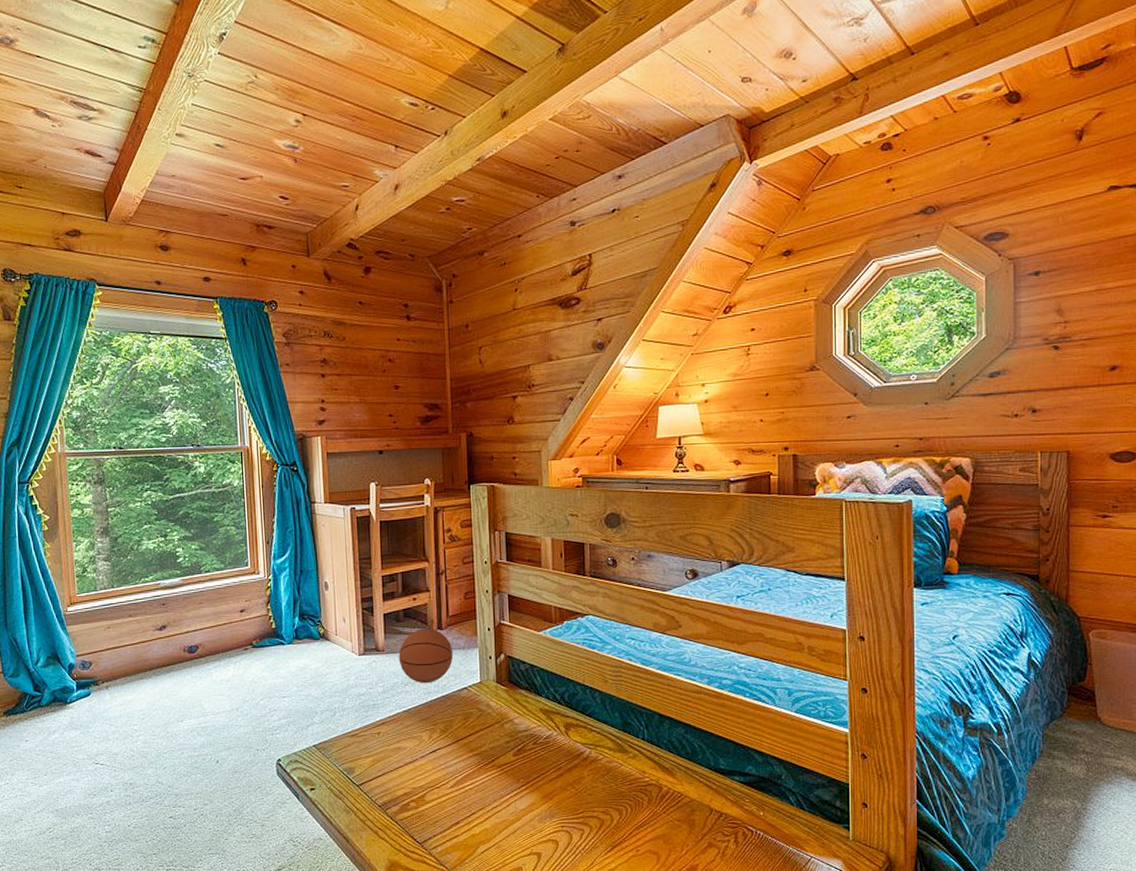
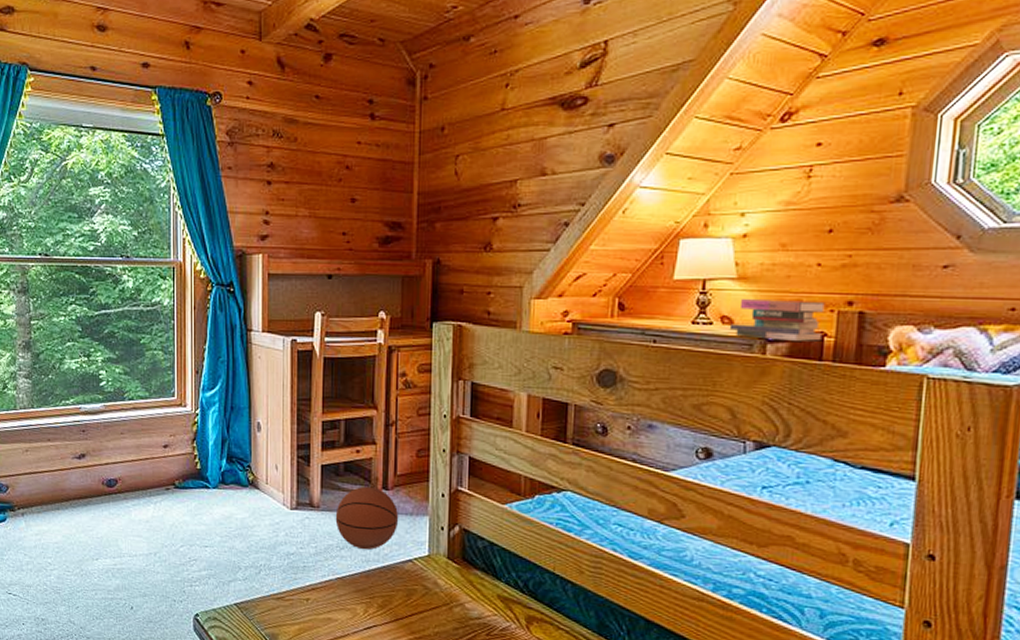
books: none [701,448,769,481] -> present [729,298,825,341]

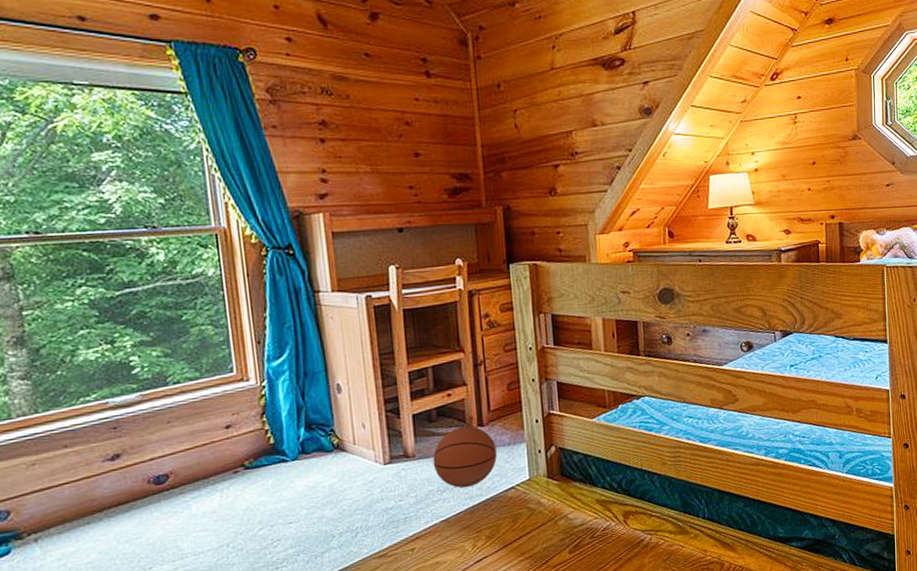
books: present [729,298,825,341] -> none [753,217,818,250]

